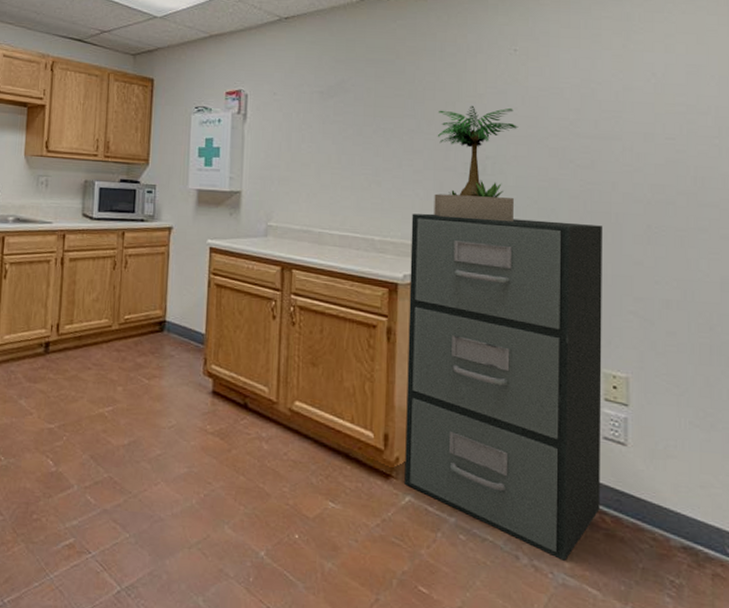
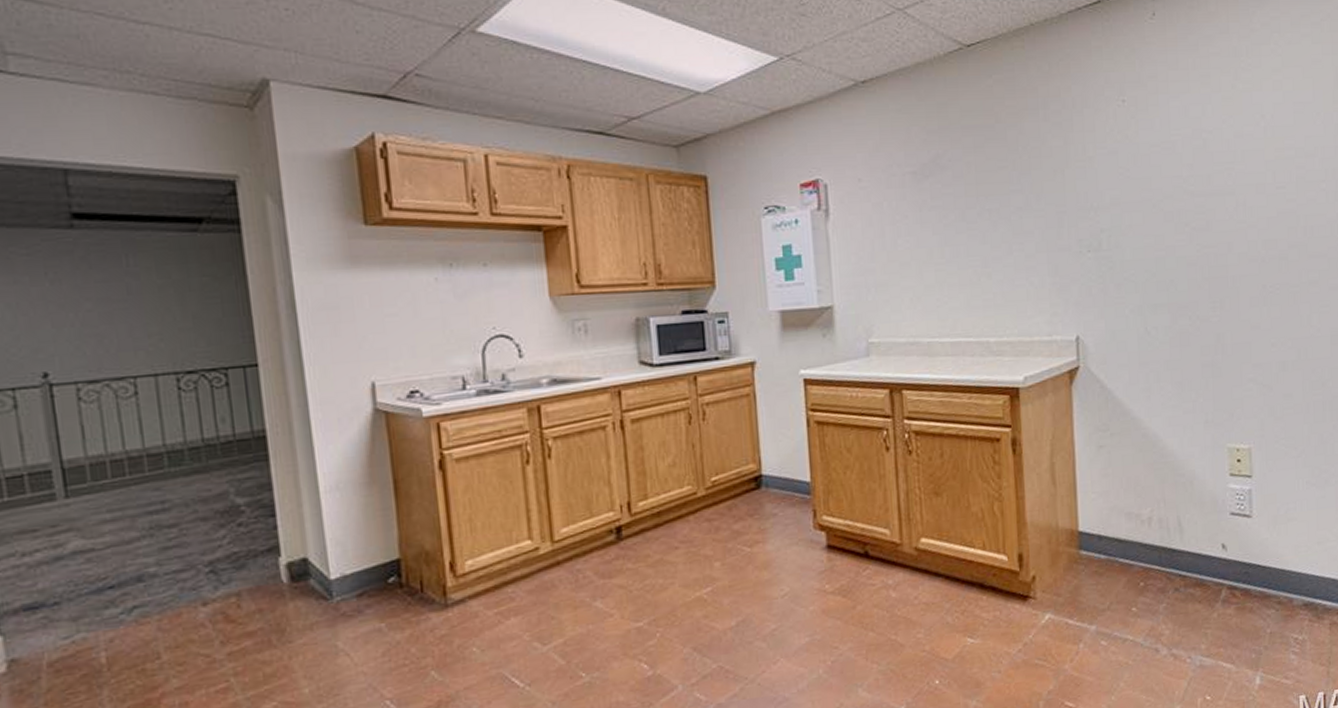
filing cabinet: present [404,213,602,561] -> none [1027,292,1230,643]
potted plant: present [434,105,519,222] -> none [1047,169,1133,305]

